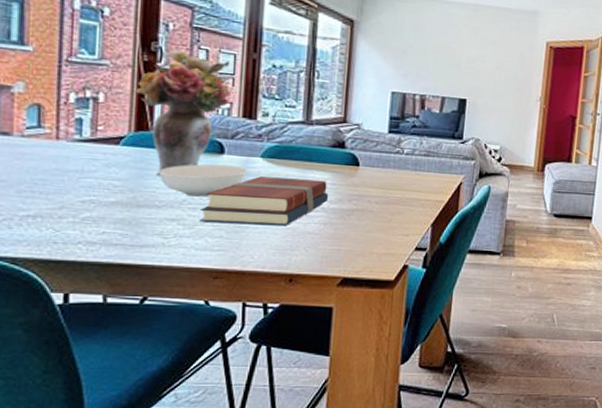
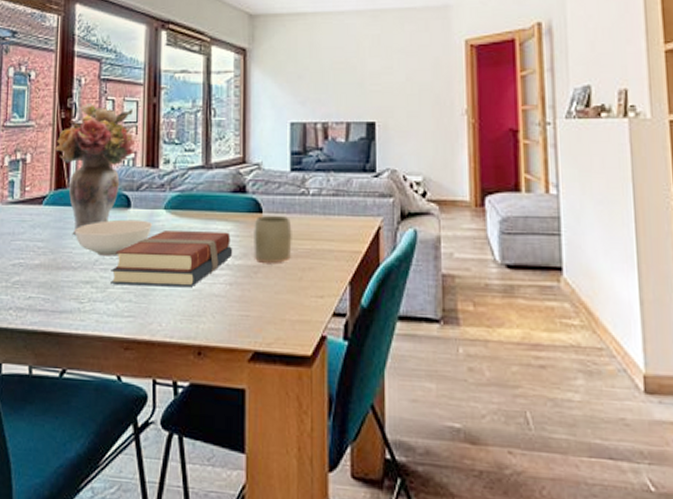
mug: none [348,168,386,208] -> present [254,215,292,263]

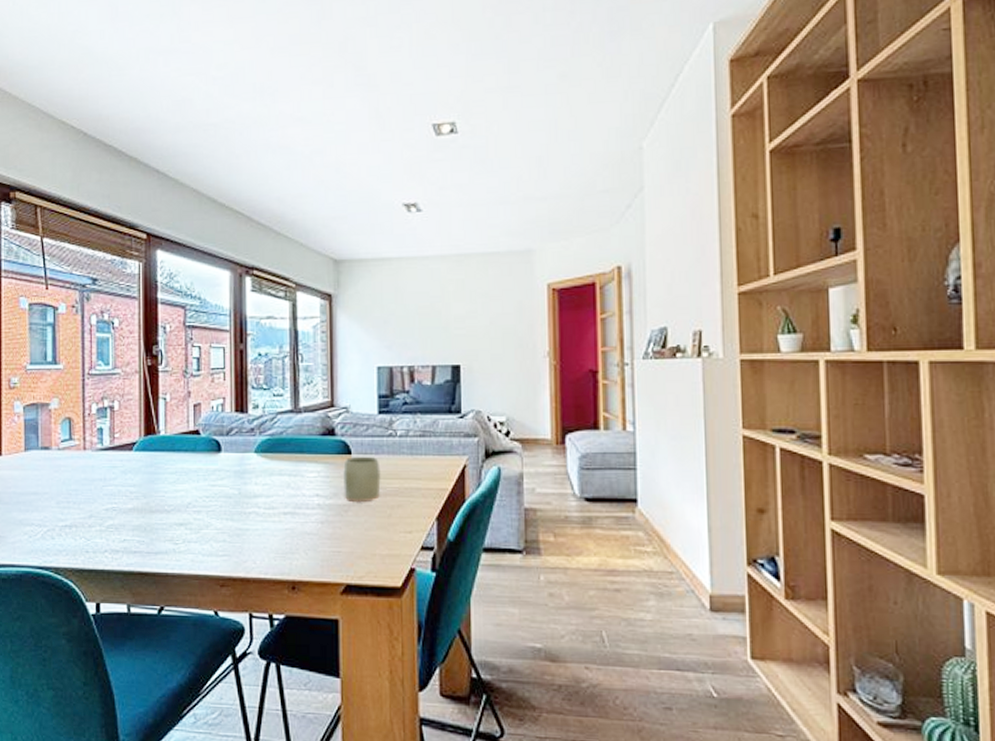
flower arrangement: present [54,103,136,234] -> none [142,350,224,479]
bowl: present [74,219,153,256] -> none [166,463,244,499]
books: present [110,231,233,286] -> none [204,473,324,526]

